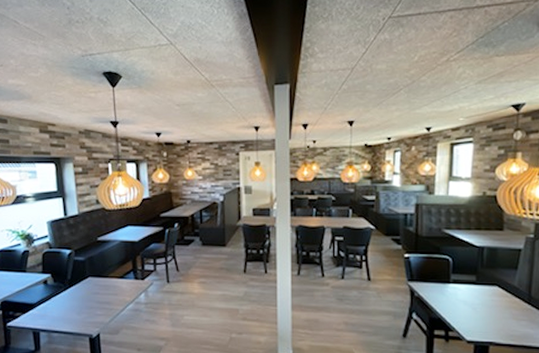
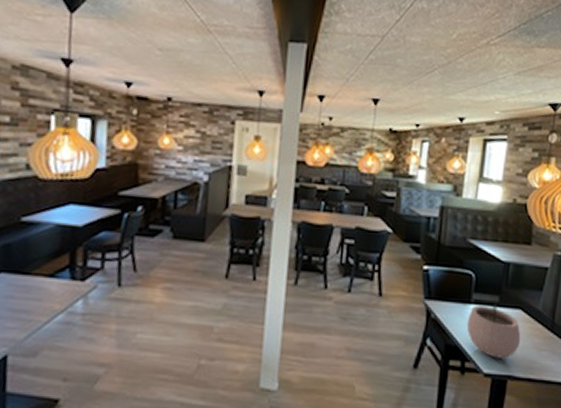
plant pot: none [447,279,500,328] -> present [466,299,521,359]

